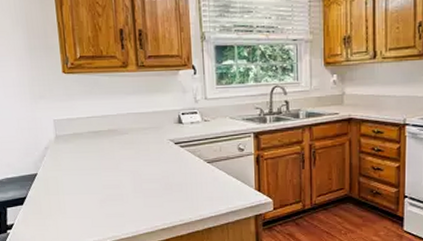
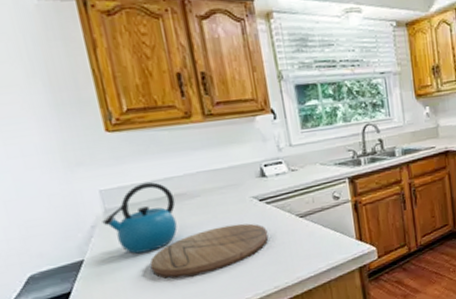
kettle: none [53,117,108,174] -> present [102,182,178,254]
cutting board: none [84,161,179,200] -> present [149,223,269,280]

